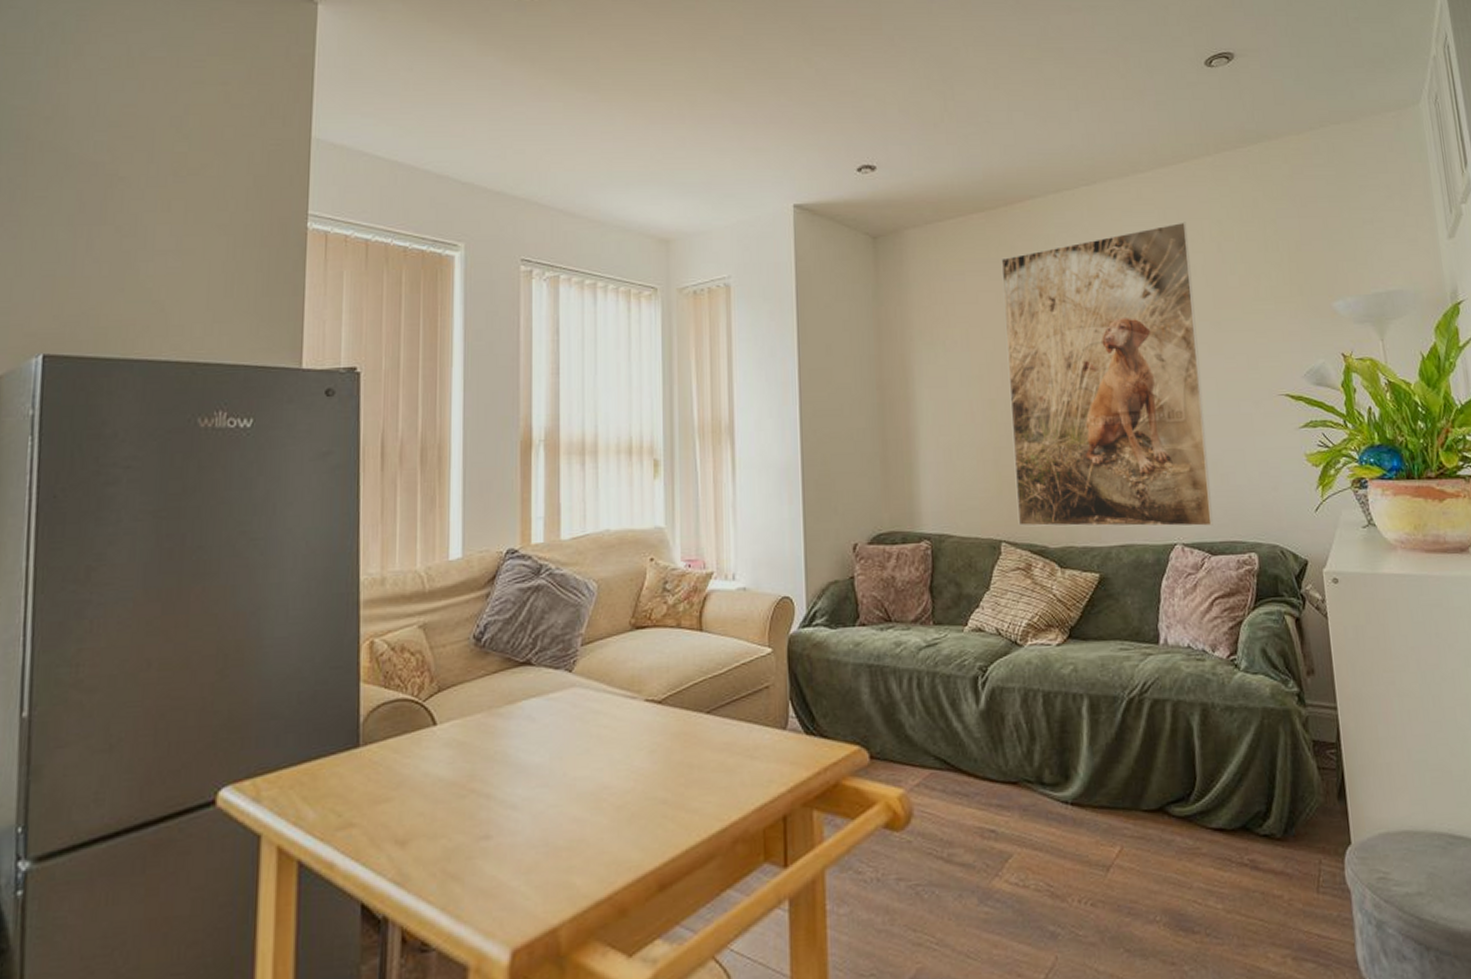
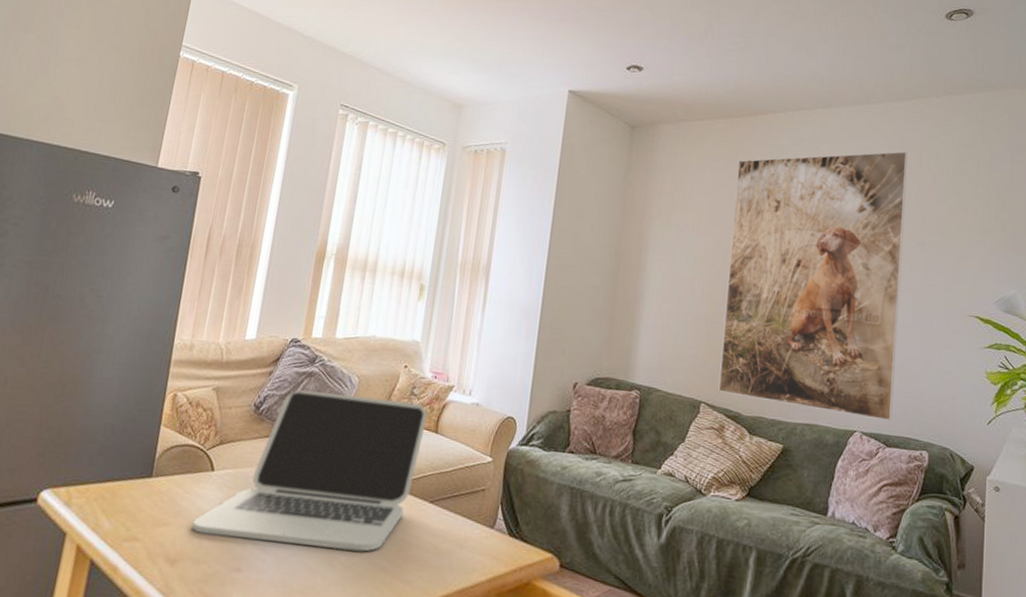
laptop: none [420,600,687,803] -> present [192,390,427,552]

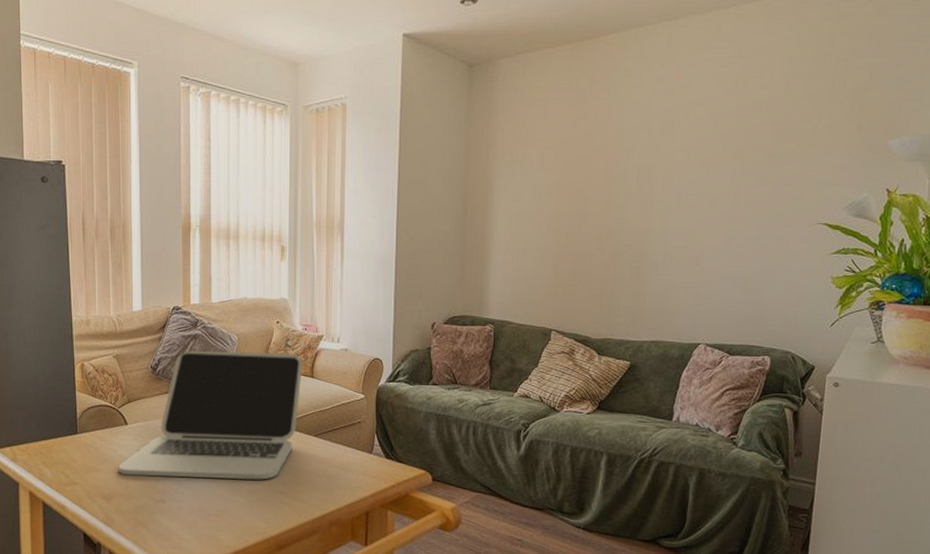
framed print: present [718,151,908,422] -> none [567,58,759,332]

